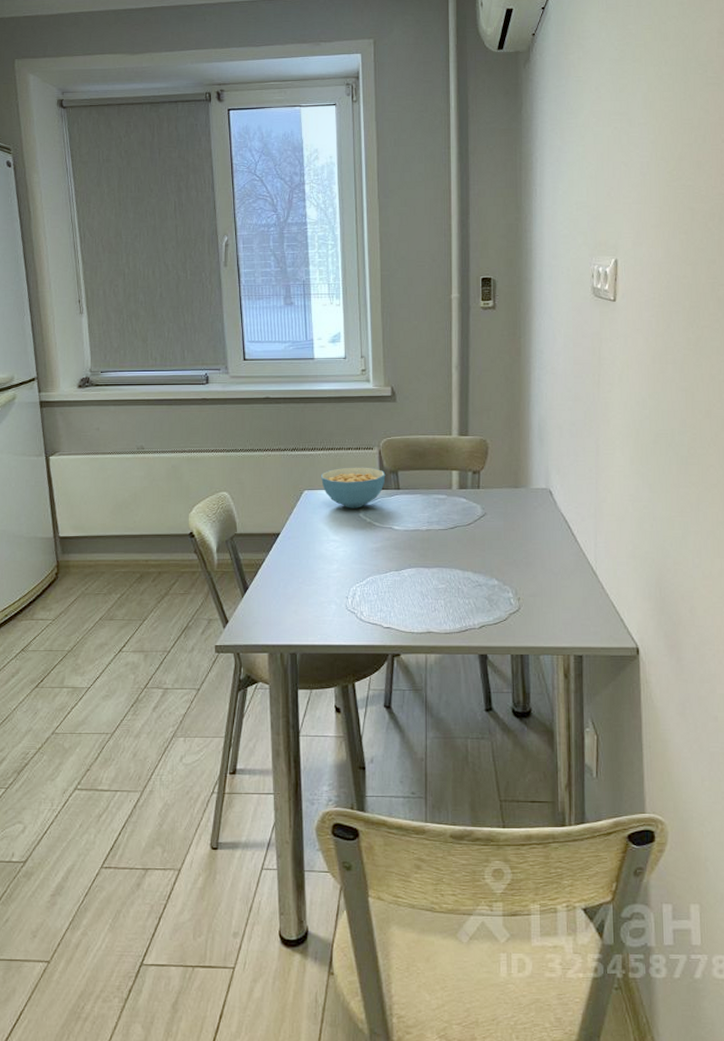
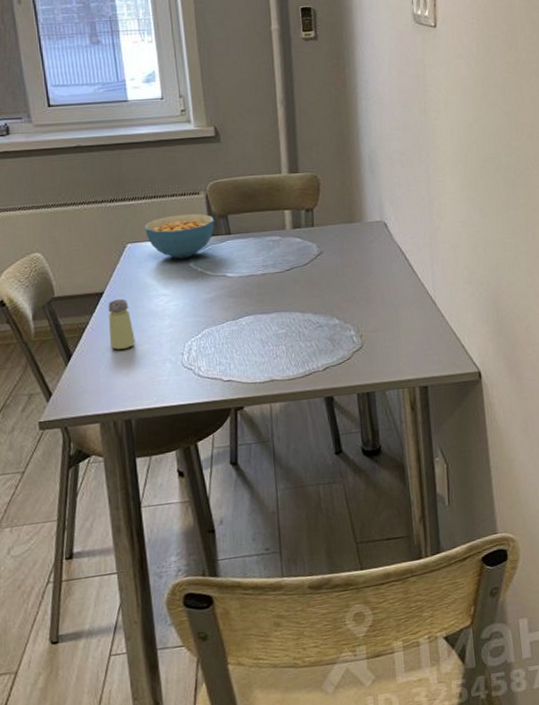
saltshaker: none [282,541,305,588] -> present [108,299,135,350]

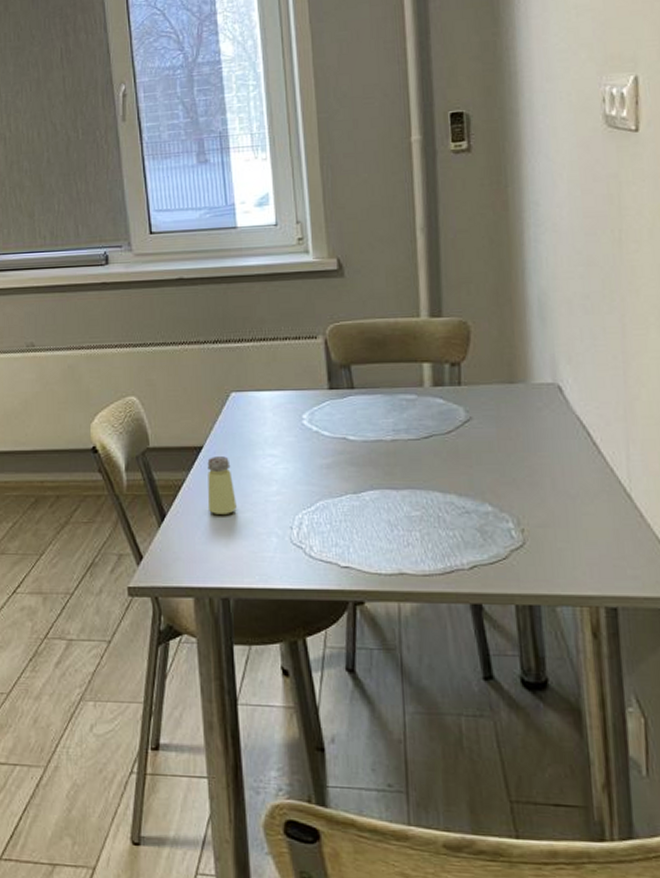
cereal bowl: present [145,213,215,259] -> none [252,361,335,414]

